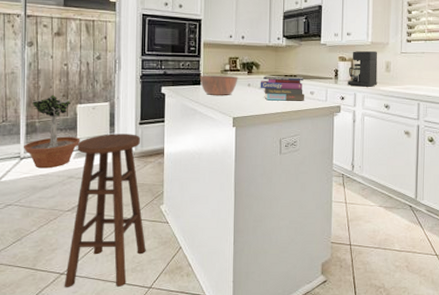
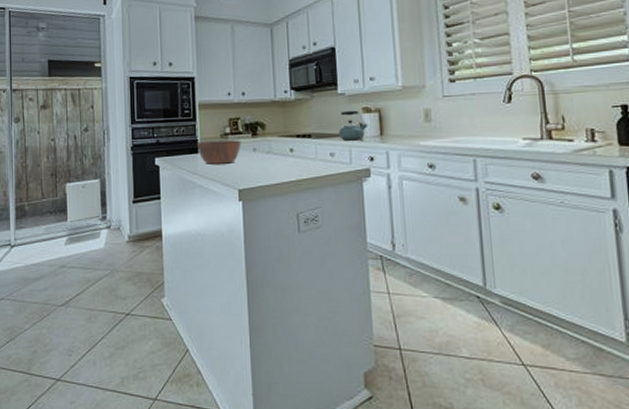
potted tree: present [23,89,81,169] -> none [13,166,71,257]
bar stool: present [64,133,146,287] -> none [60,214,148,397]
books: present [260,76,304,101] -> none [267,135,323,167]
kettle: none [318,58,343,83] -> present [338,110,369,141]
coffee maker: present [348,50,378,87] -> none [376,96,415,143]

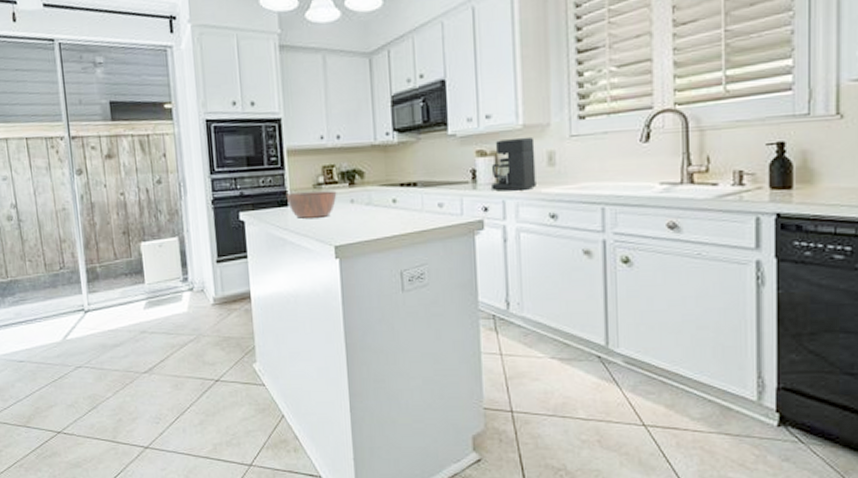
kettle: present [338,110,369,141] -> none [447,154,483,189]
coffee maker: none [376,96,415,143] -> present [492,136,536,191]

